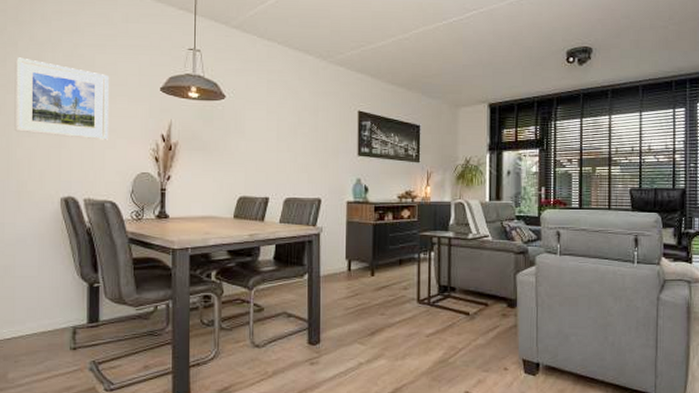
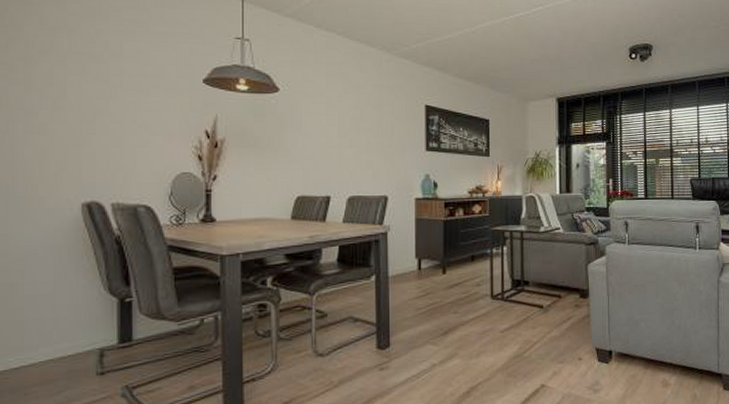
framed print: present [14,57,109,140] -> none [20,43,140,137]

